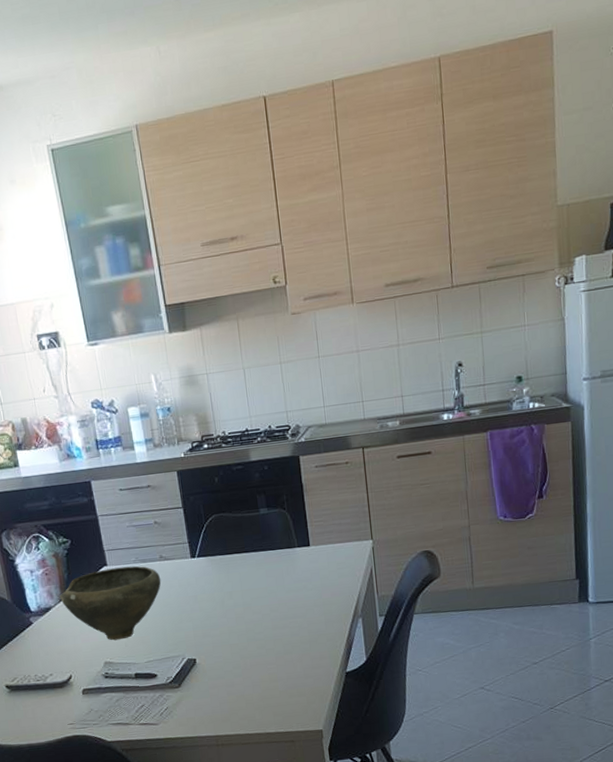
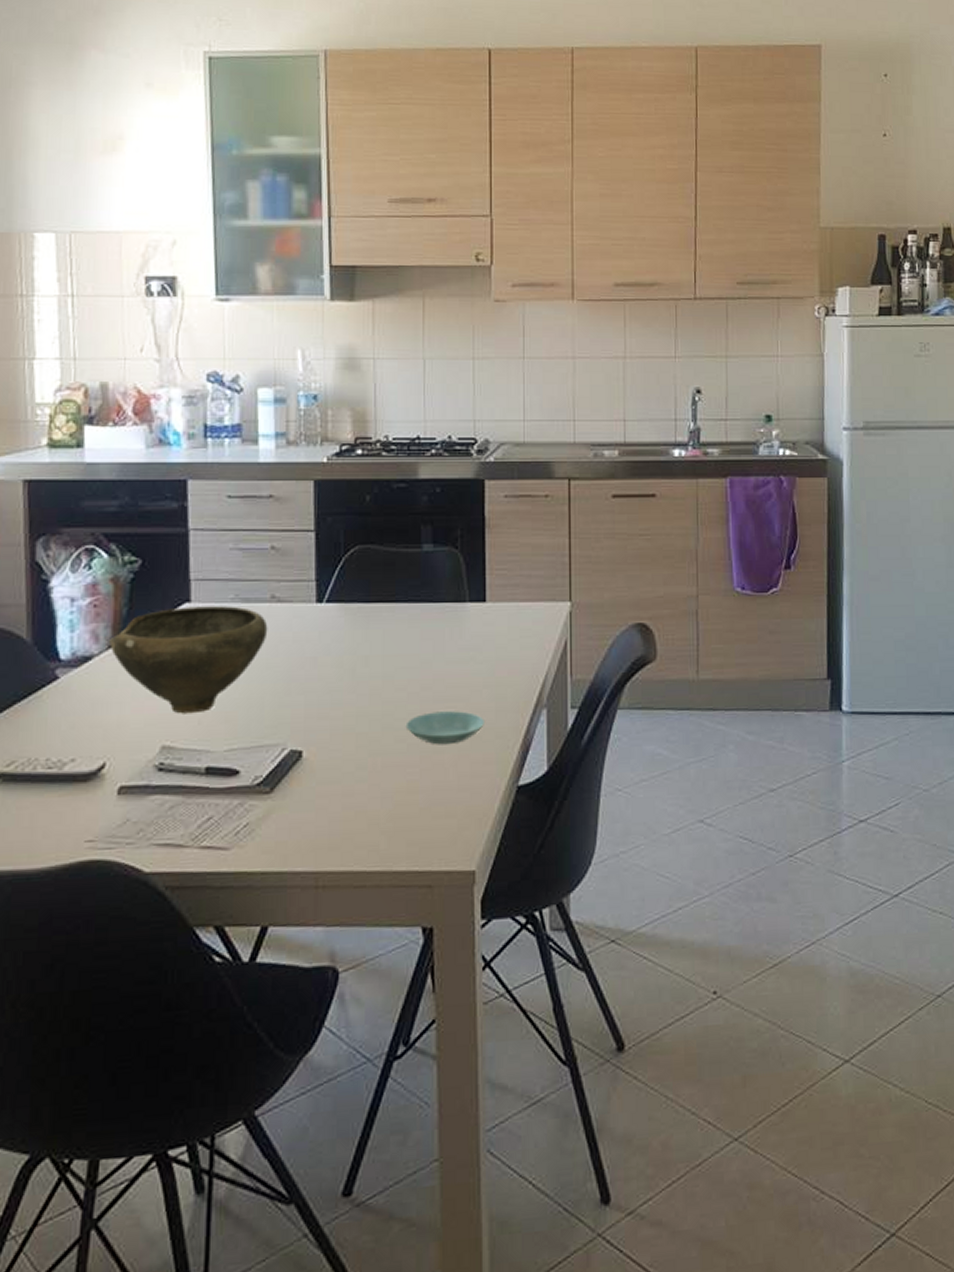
saucer: none [263,624,318,649] -> present [405,711,484,745]

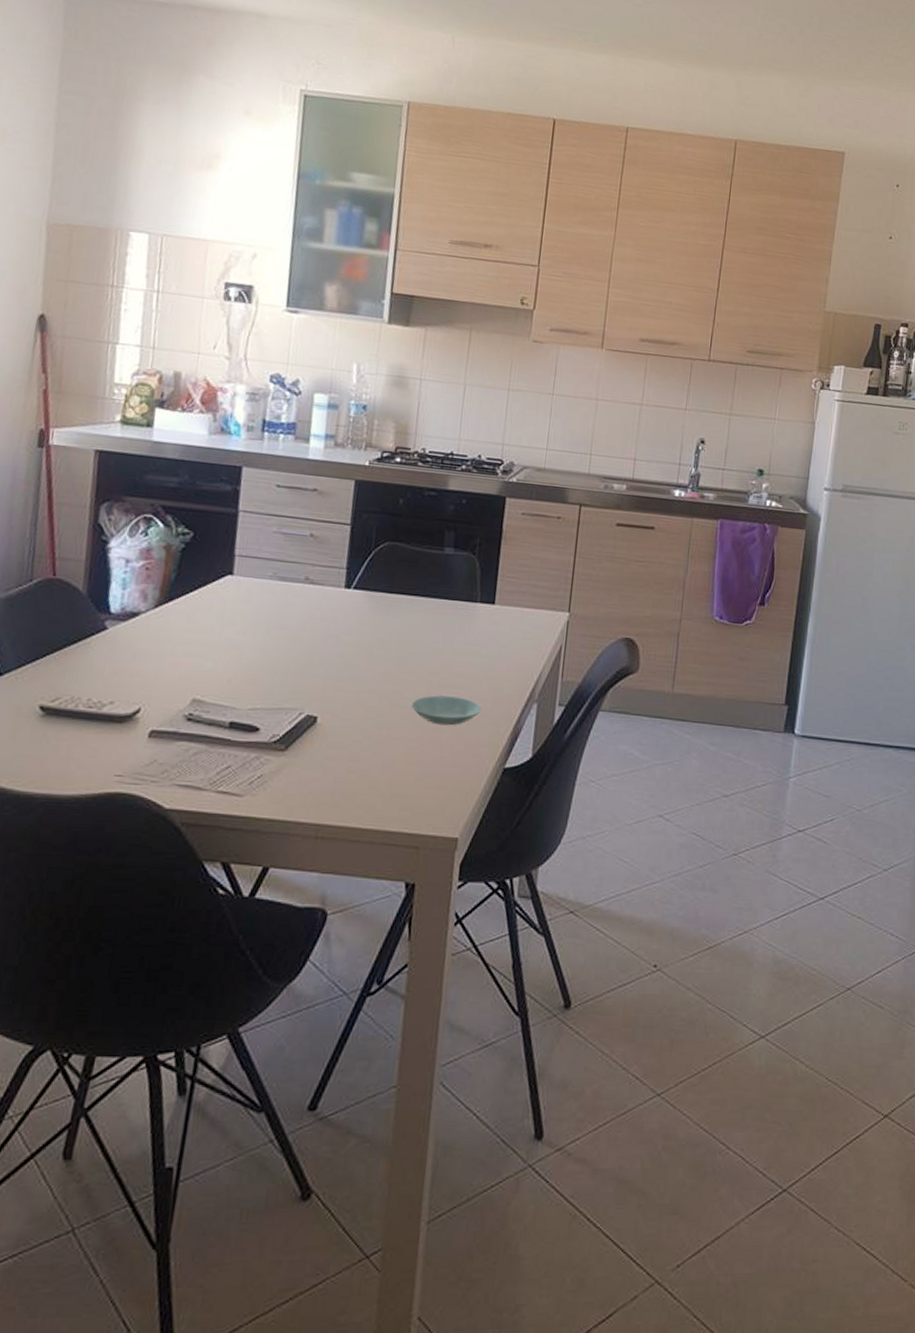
bowl: present [109,606,268,714] -> none [156,578,300,674]

